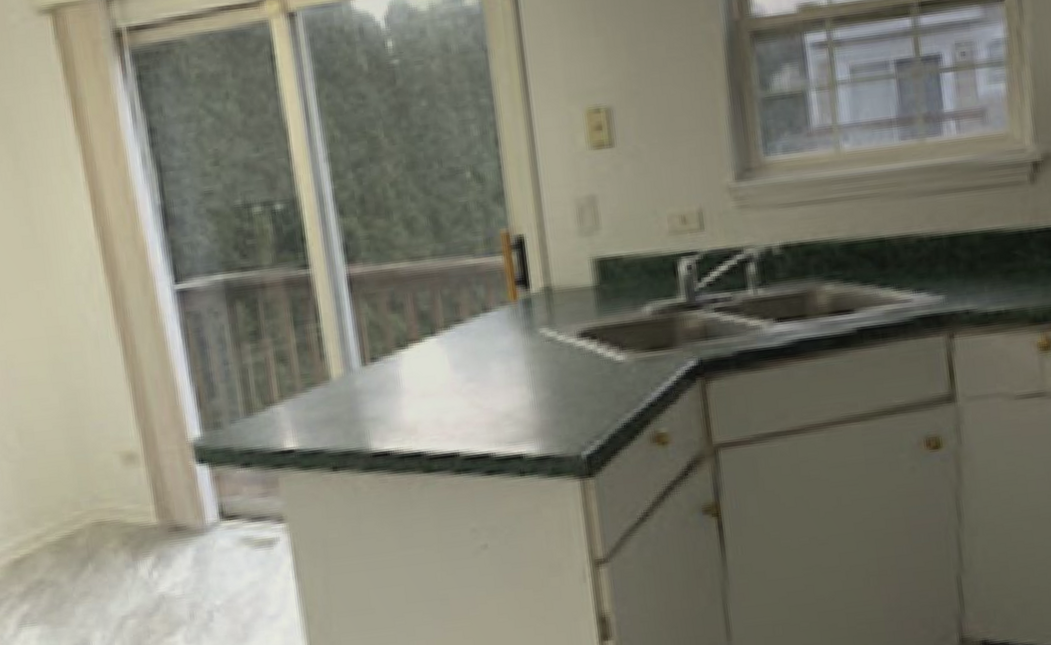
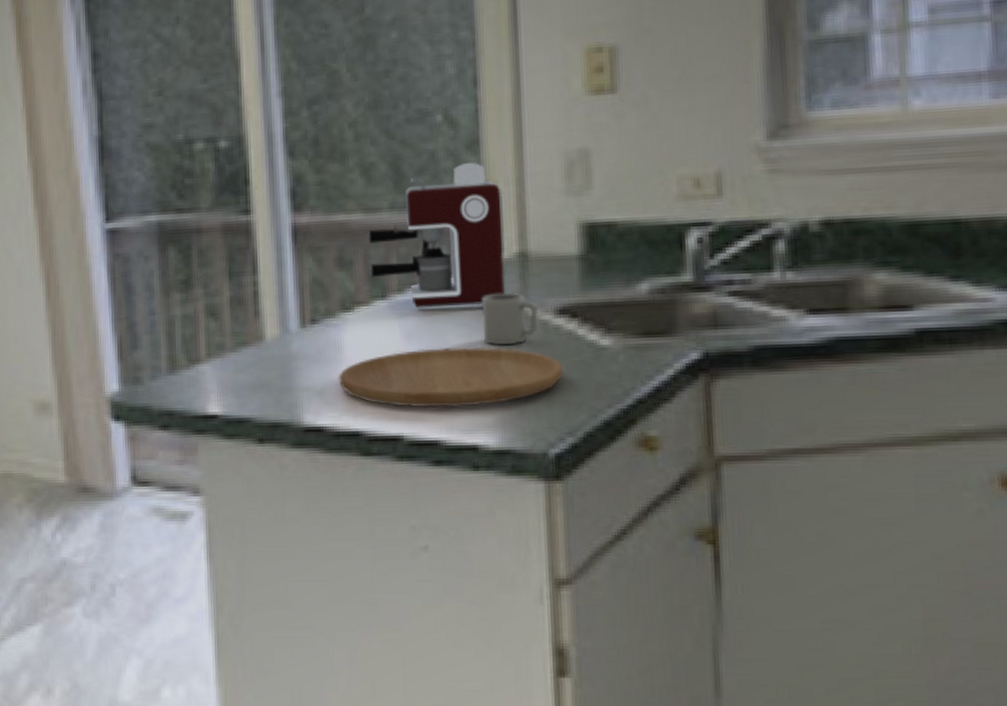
cutting board: none [398,369,588,428] -> present [338,346,563,408]
coffee maker: none [414,211,536,341] -> present [367,162,506,308]
cup: none [516,322,565,368] -> present [481,293,539,346]

